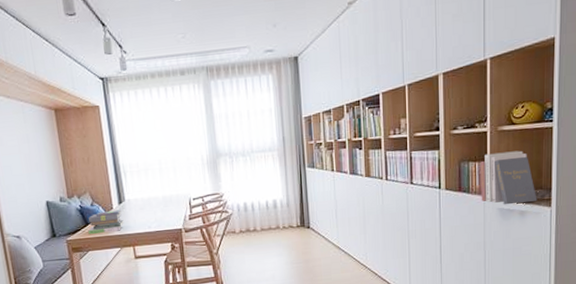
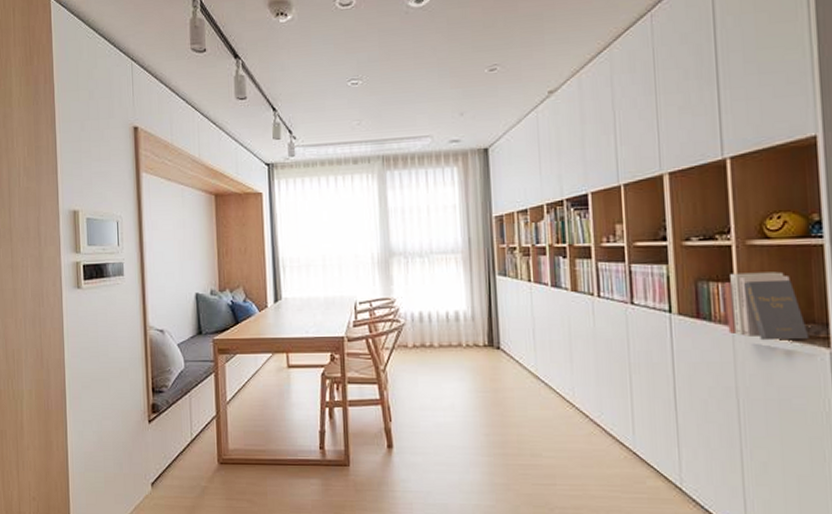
books: present [88,209,124,235] -> none [238,309,278,336]

